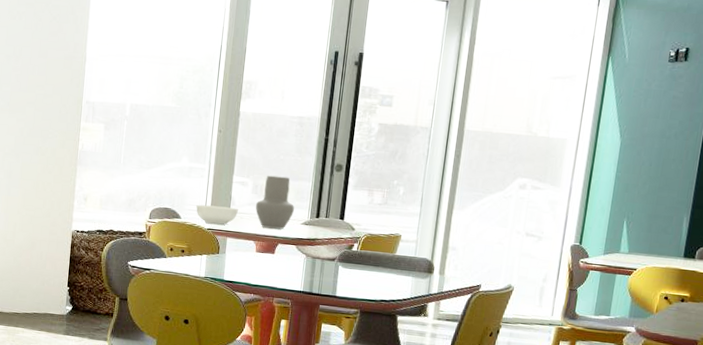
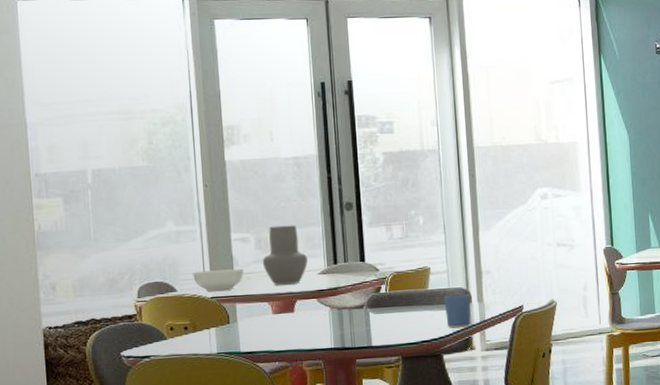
mug: none [406,263,433,295] -> present [443,294,471,328]

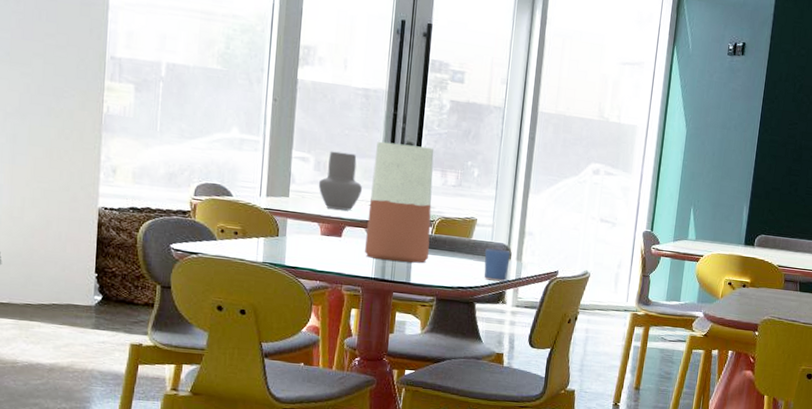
bowl: present [193,268,244,291] -> none [250,181,300,204]
vase: none [315,204,387,328] -> present [365,141,434,263]

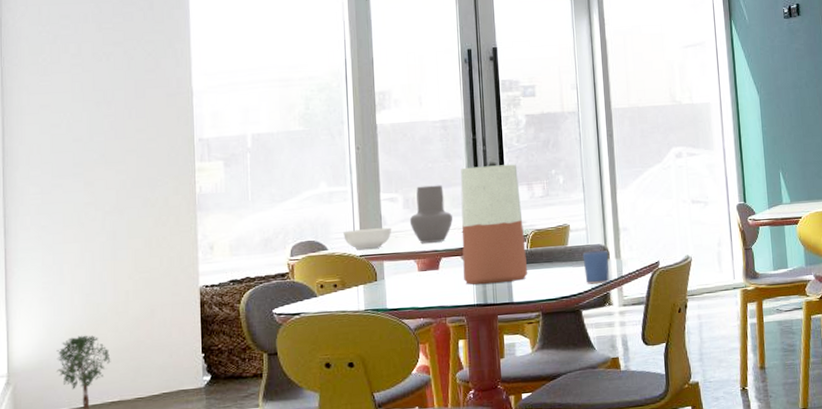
bowl: none [250,181,300,204] -> present [343,227,392,250]

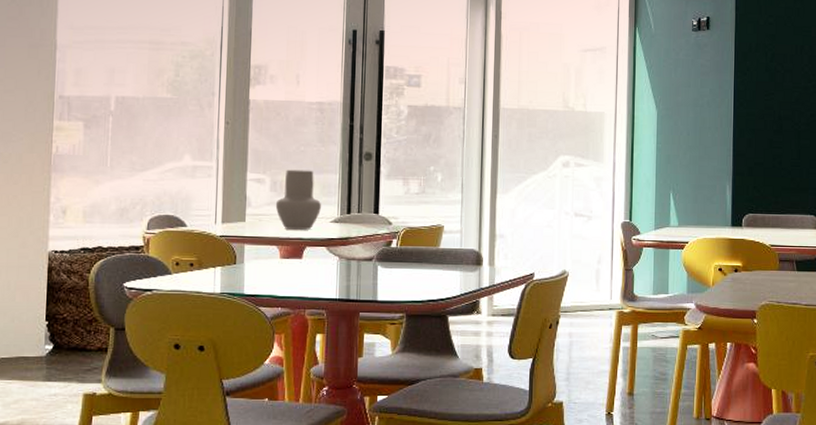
bowl: present [343,227,392,250] -> none [205,208,257,230]
vase: present [460,164,528,285] -> none [327,154,396,280]
mug: present [582,250,609,284] -> none [454,256,482,290]

